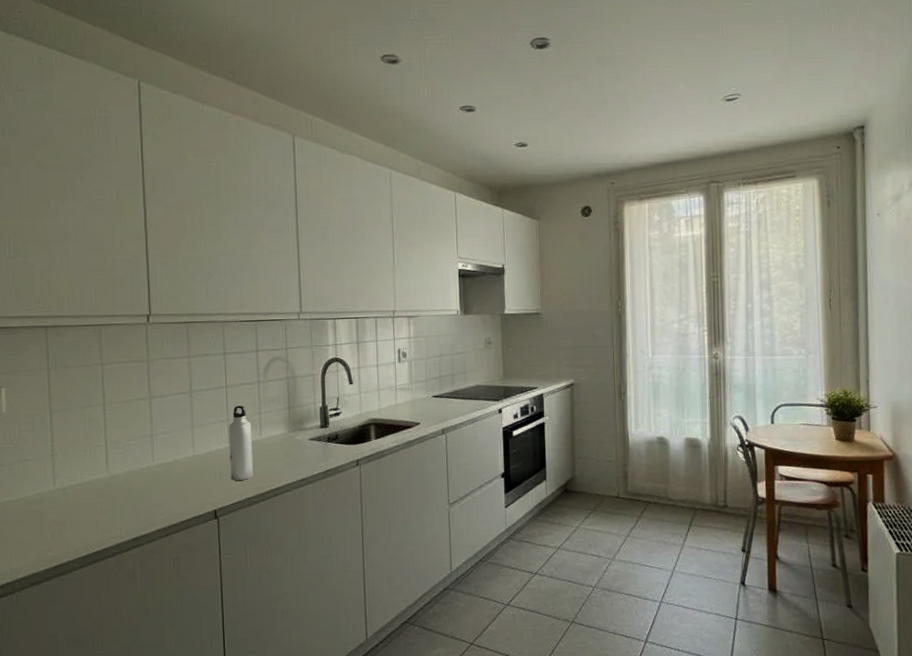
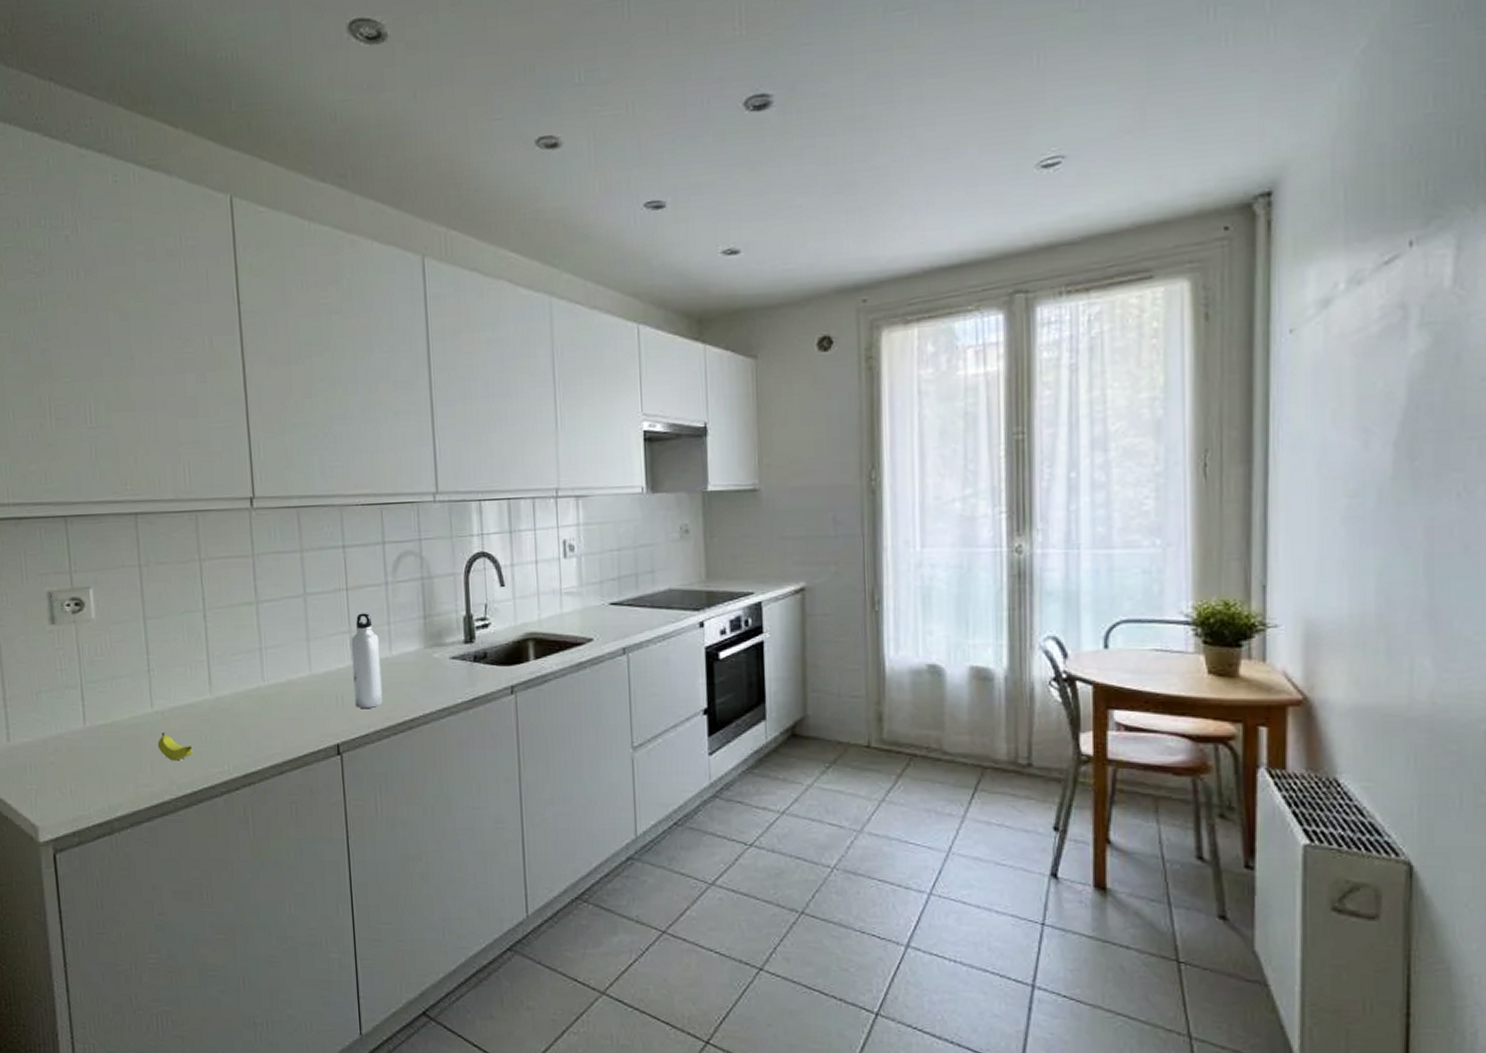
banana: none [58,506,90,529] -> present [157,733,193,761]

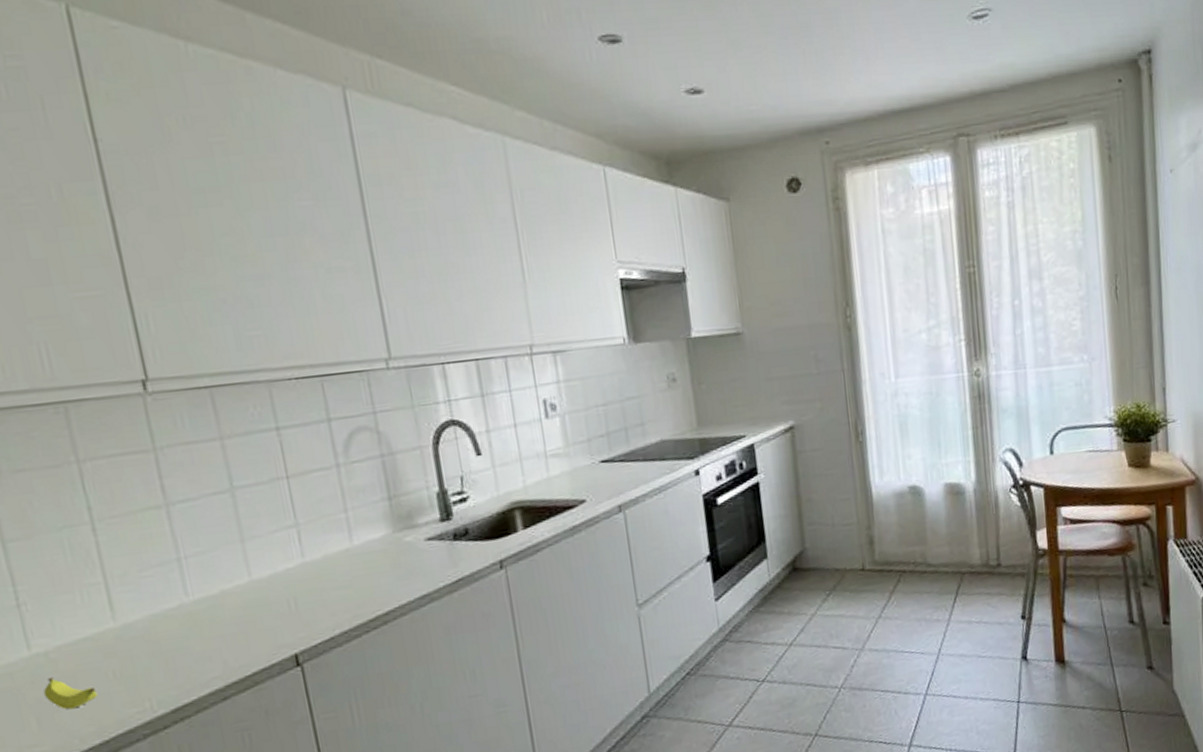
water bottle: present [351,613,383,709] -> none [299,501,348,611]

